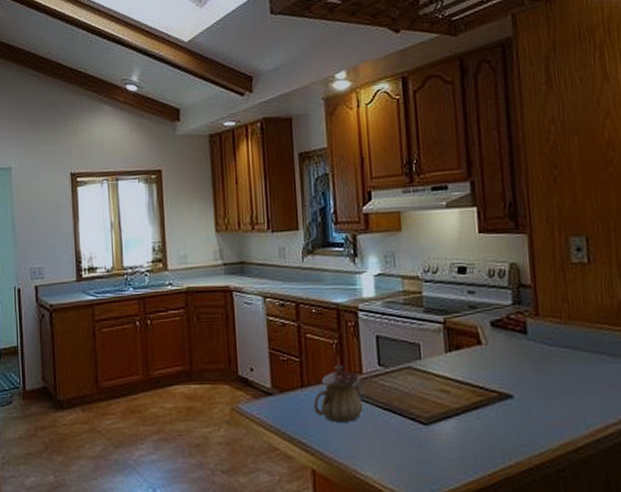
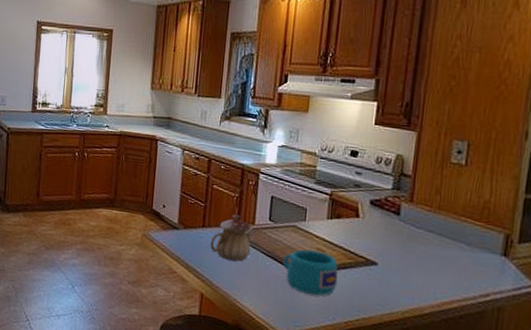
cup: none [403,393,472,449] -> present [283,249,338,296]

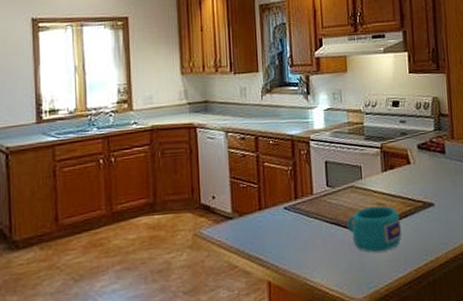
teapot: present [210,214,255,261] -> none [270,188,315,238]

